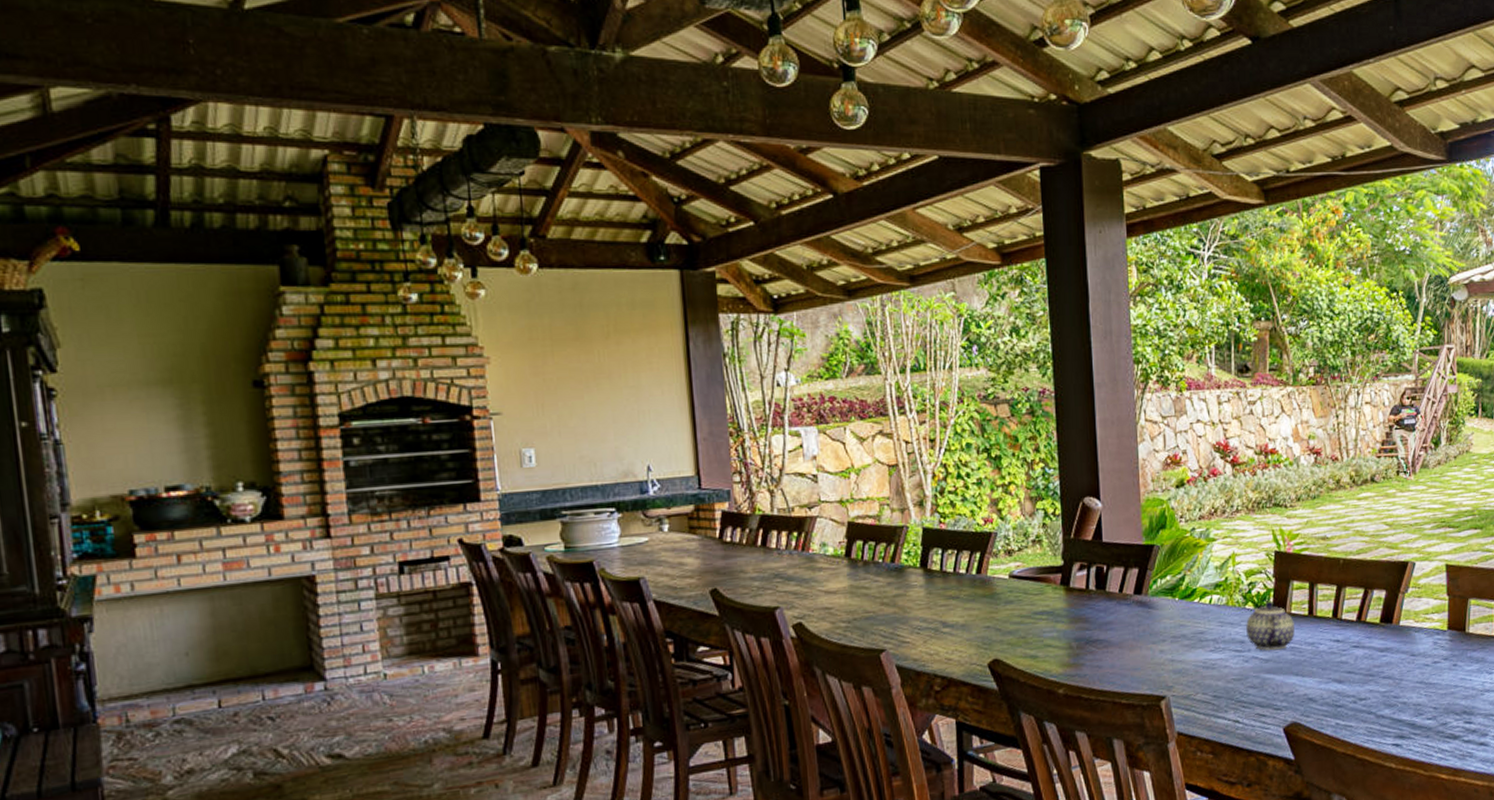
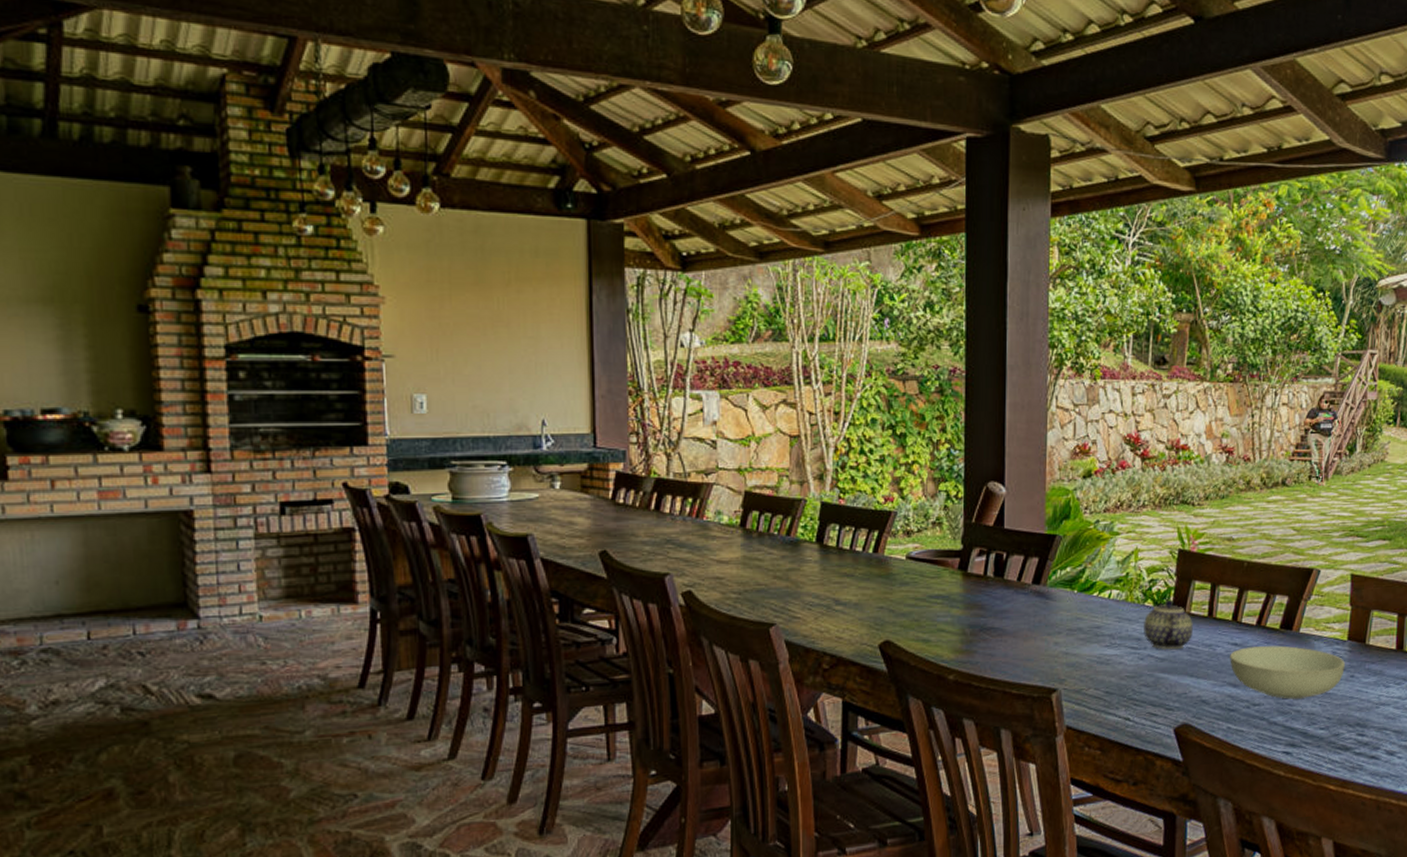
serving bowl: none [1333,639,1447,692] -> present [1230,645,1345,699]

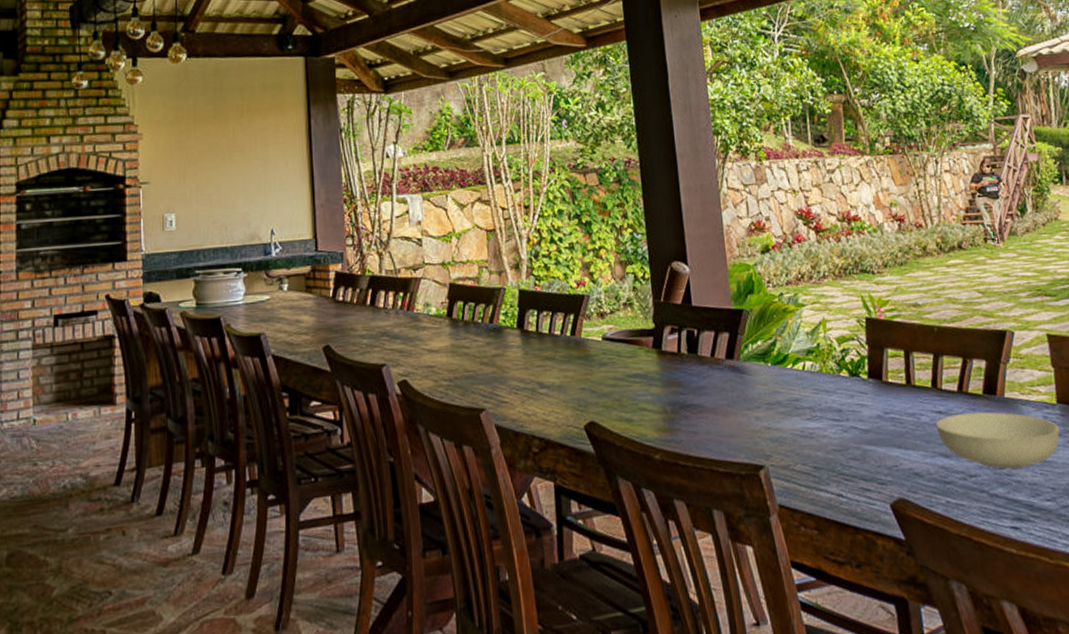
teapot: present [1144,599,1193,650] -> none [842,368,894,421]

